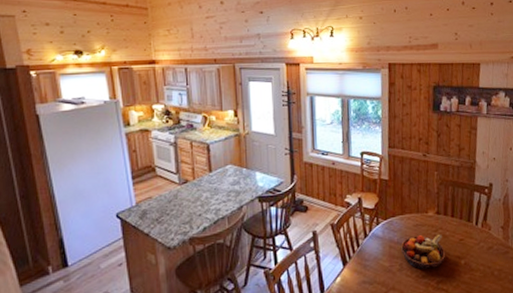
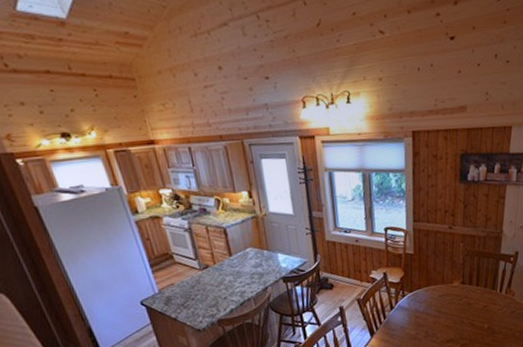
fruit bowl: present [401,234,446,269] -> none [426,302,470,335]

